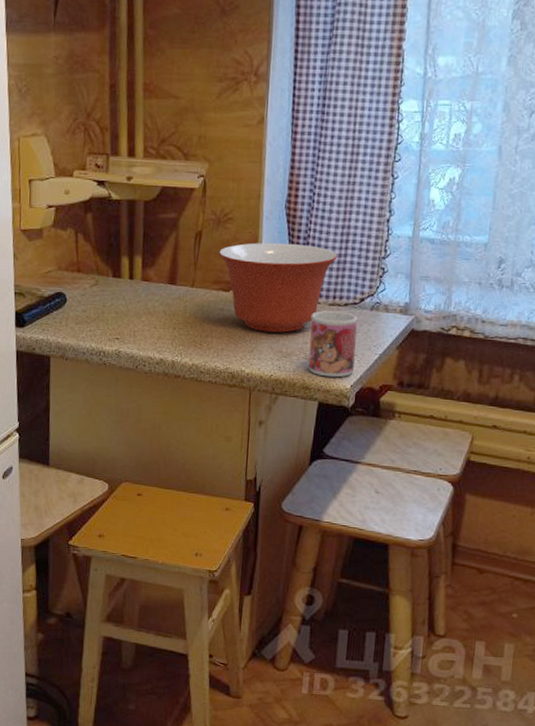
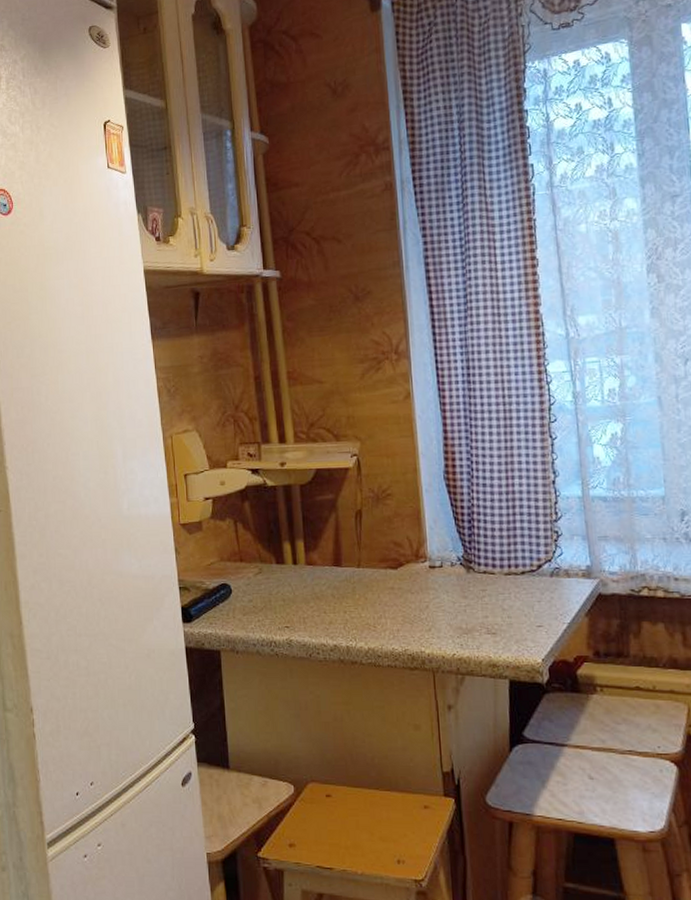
mixing bowl: present [219,242,338,333] -> none [382,514,506,608]
mug: present [308,311,358,378] -> none [487,581,544,652]

